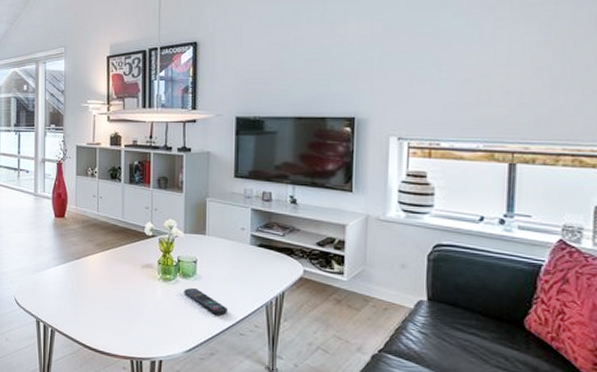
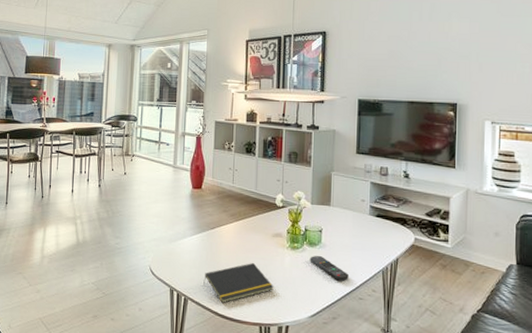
notepad: none [70,295,145,336] -> present [203,263,274,304]

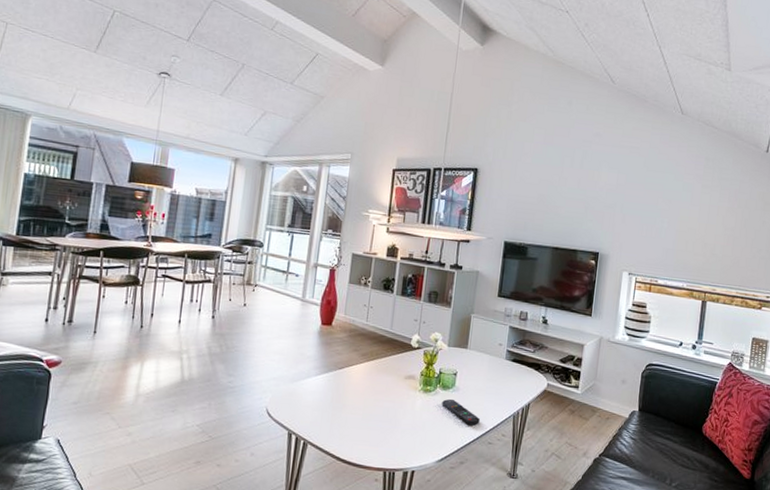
notepad: present [203,263,274,304] -> none [326,406,402,448]

